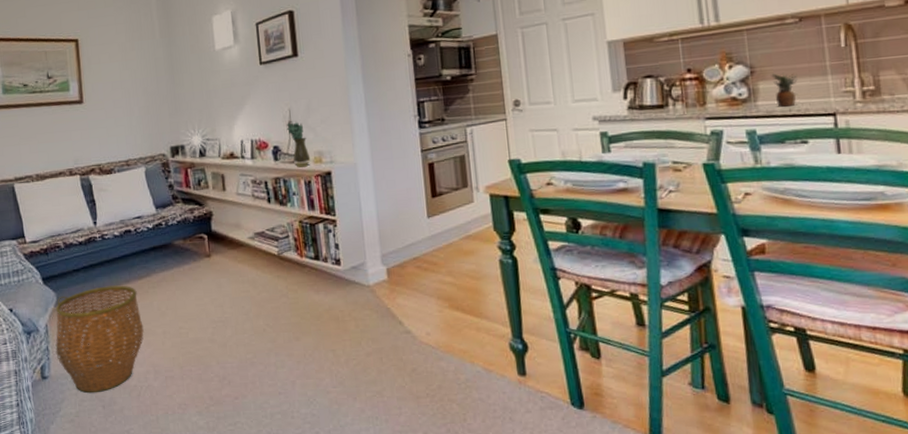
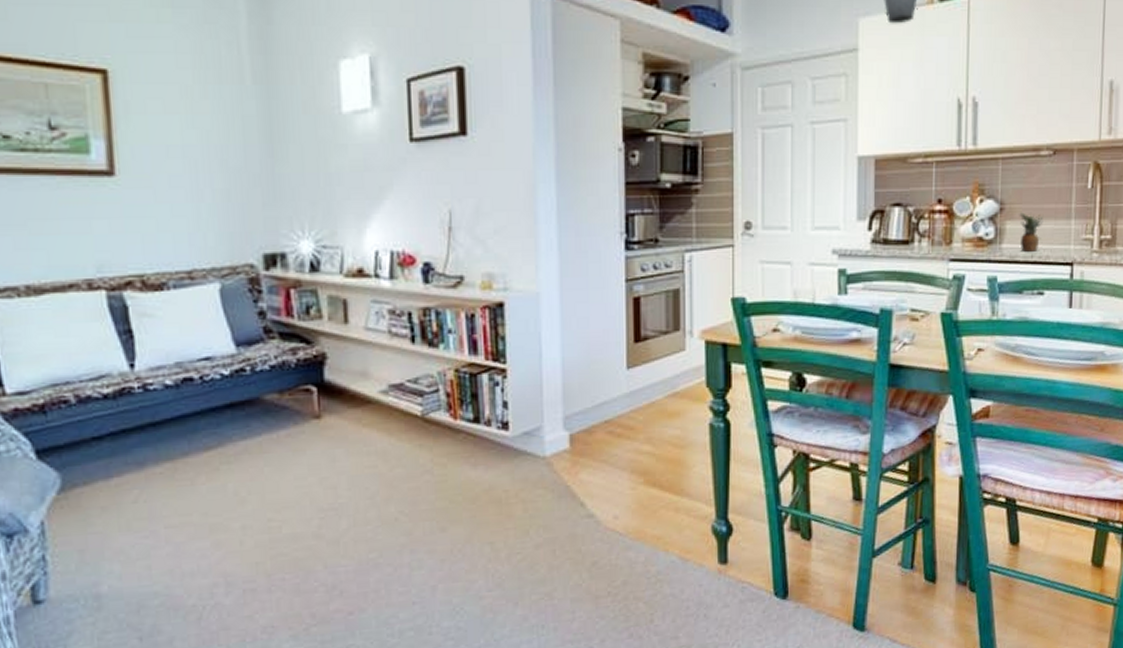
basket: present [55,285,144,393] -> none [58,460,211,620]
vase: present [286,120,311,169] -> none [444,227,476,297]

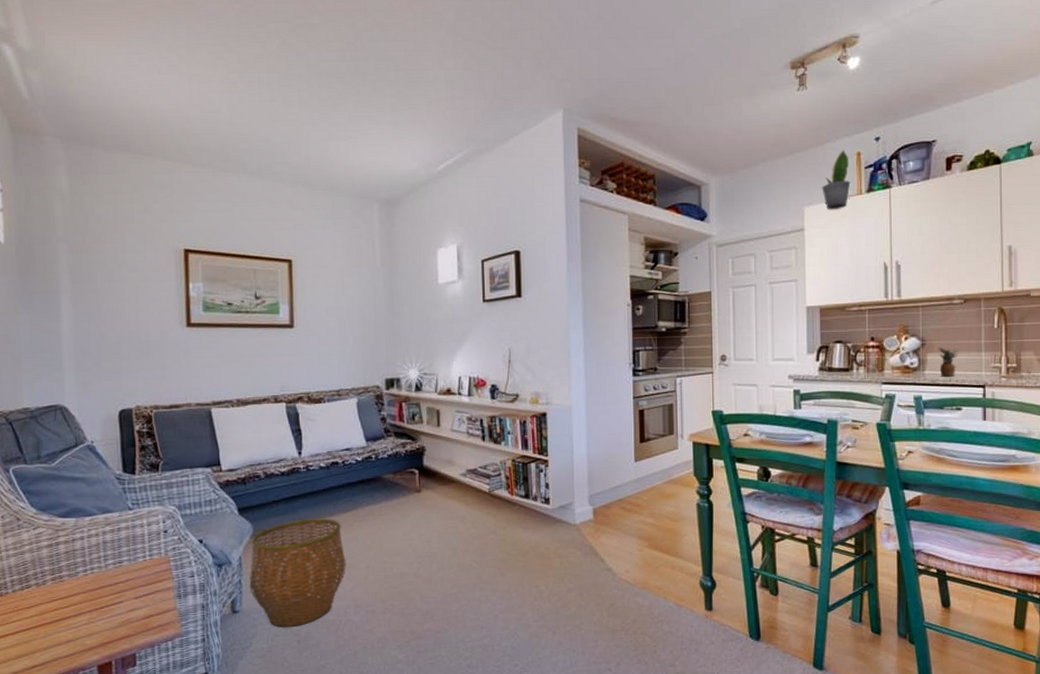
basket: none [58,460,211,620] -> present [249,518,346,627]

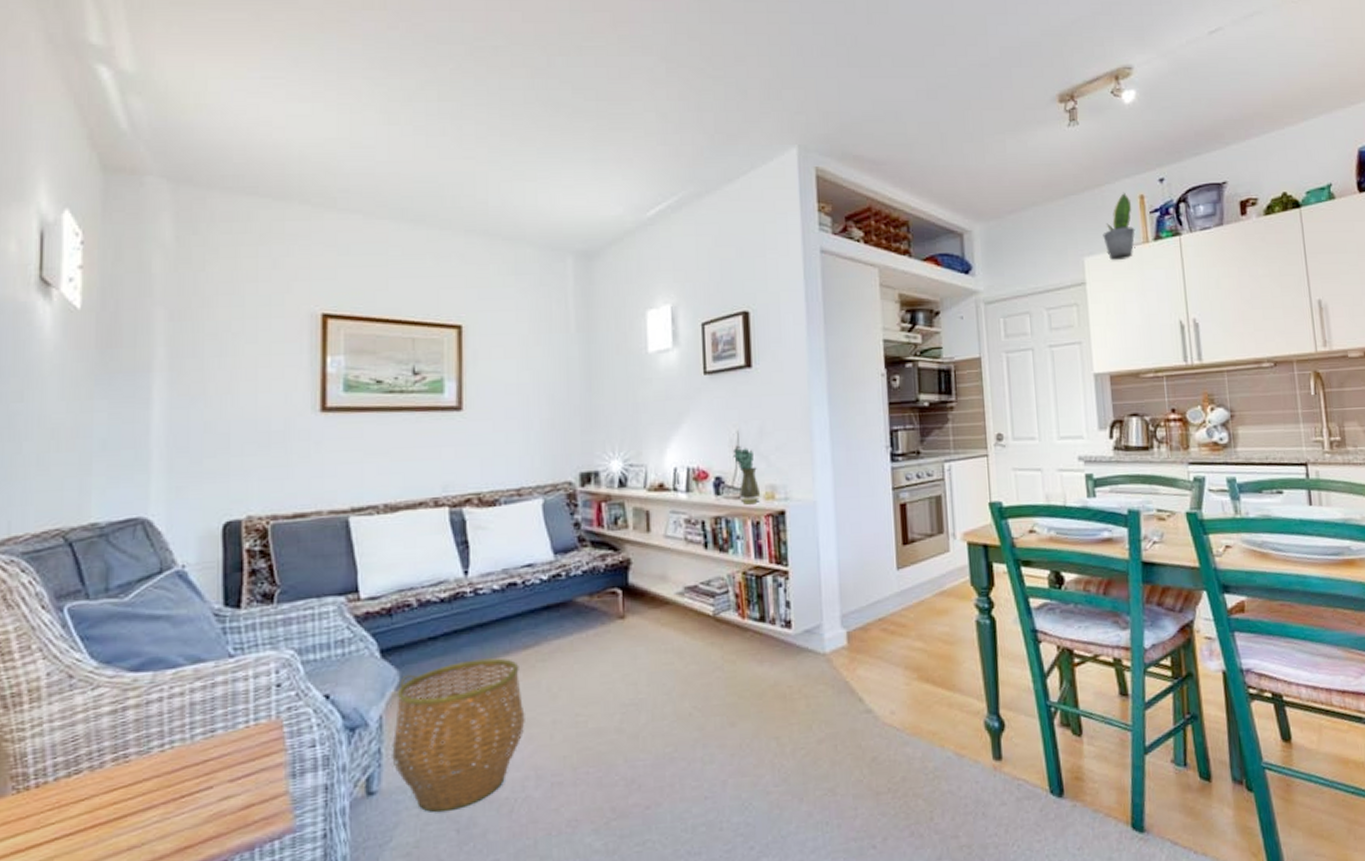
vase: none [505,360,527,408] -> present [732,445,761,506]
fruit: present [938,346,958,378] -> none [1249,418,1273,456]

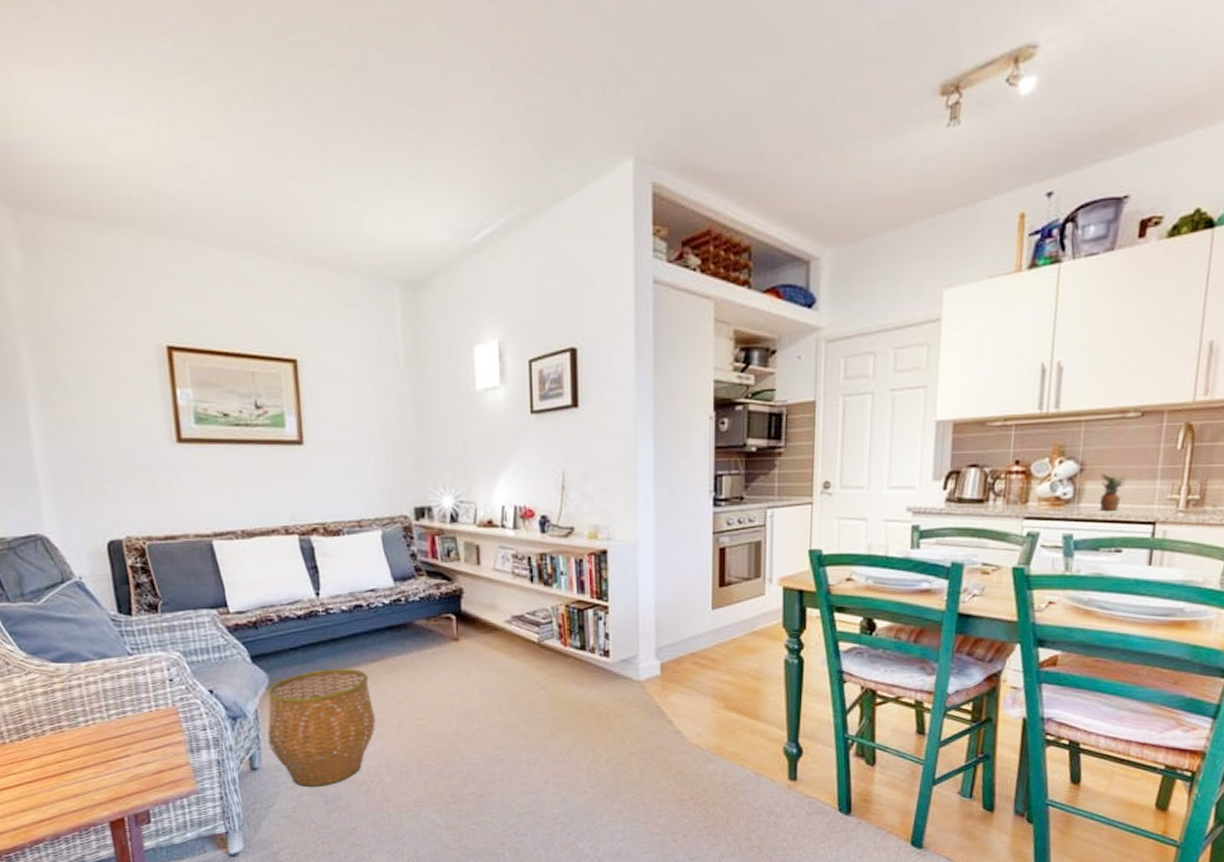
vase: present [732,445,761,506] -> none [558,485,584,544]
potted plant: present [1103,192,1135,261] -> none [969,209,1009,294]
fruit: none [1249,418,1273,456] -> present [1100,473,1127,512]

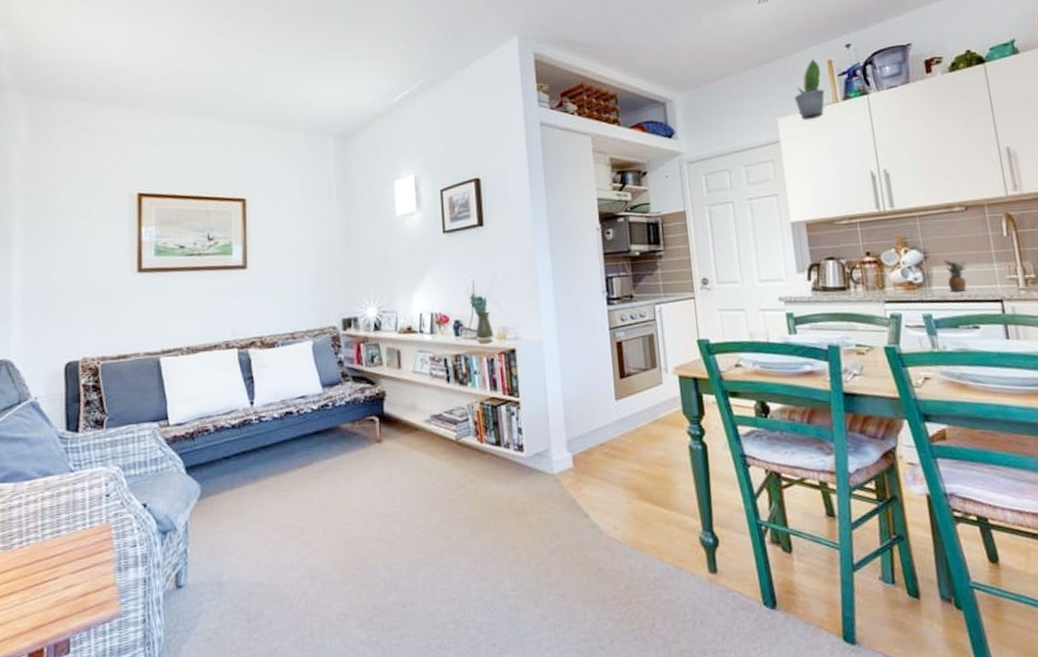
basket: present [267,668,376,786] -> none [195,475,301,604]
vase: none [558,485,584,544] -> present [469,293,494,345]
potted plant: none [969,209,1009,294] -> present [794,58,825,121]

